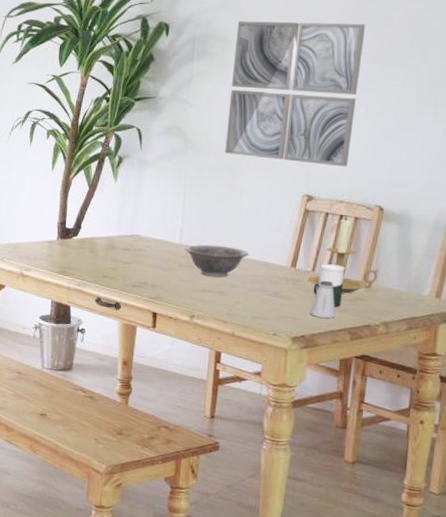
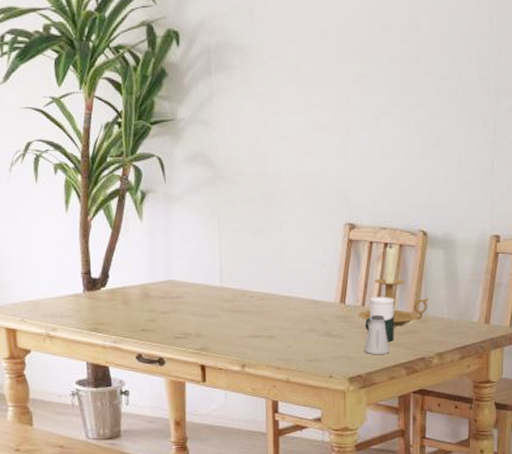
decorative bowl: present [184,244,249,277] -> none [226,285,295,321]
wall art: present [225,21,366,167] -> none [255,26,392,190]

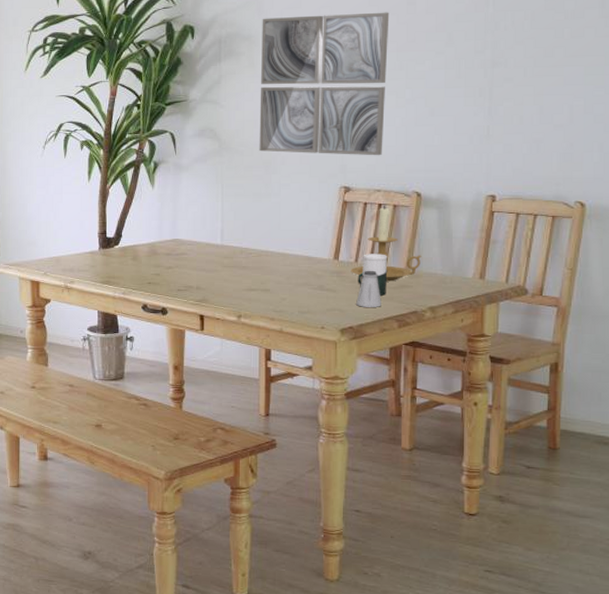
wall art: none [255,26,392,190] -> present [259,12,390,156]

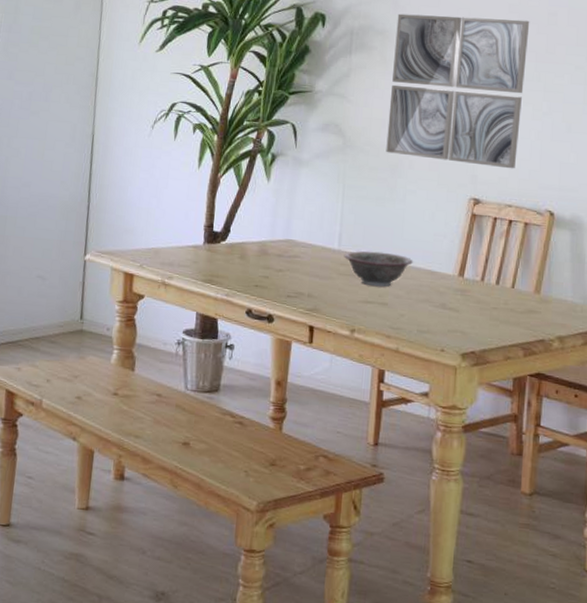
decorative bowl: none [226,243,290,275] -> present [344,250,413,287]
candle holder: present [351,205,422,282] -> none [476,222,552,305]
saltshaker: present [356,270,381,307] -> none [480,290,507,333]
cup: present [358,254,388,296] -> none [483,273,516,320]

